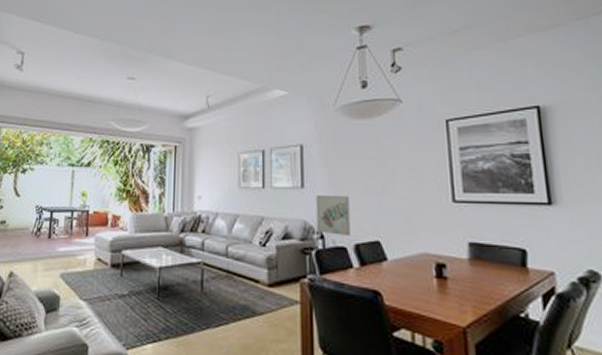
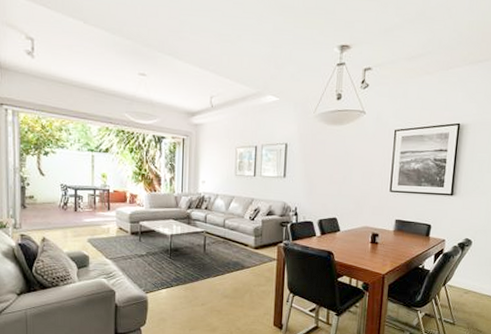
wall art: present [316,196,352,236] -> none [292,184,319,214]

